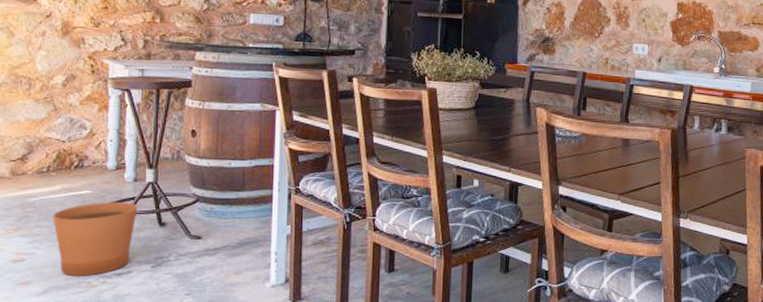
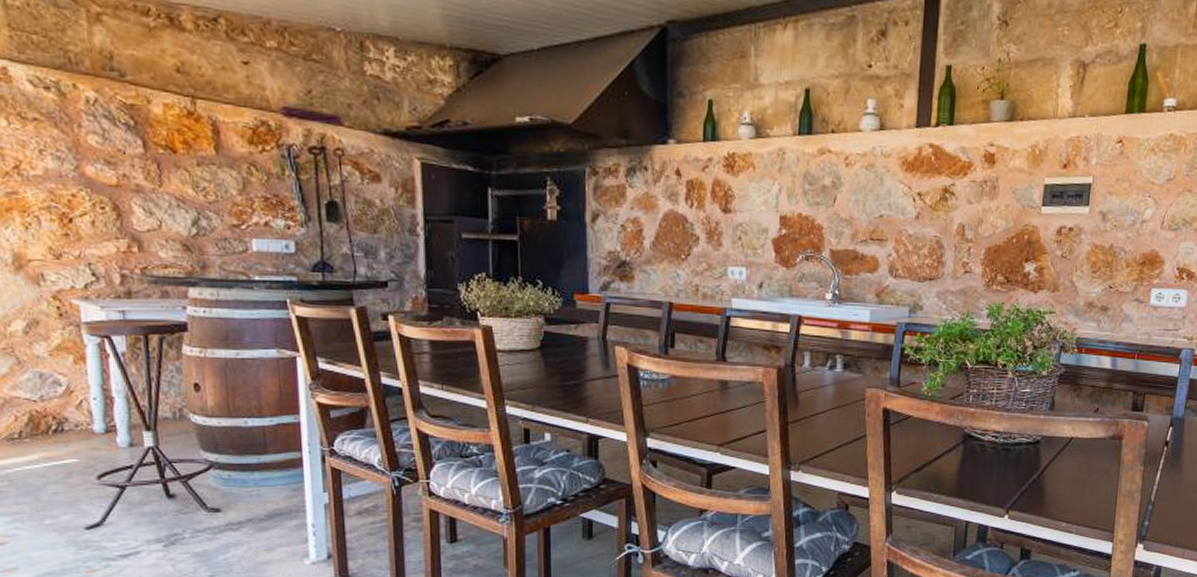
planter: present [53,202,138,276] -> none [33,472,139,559]

